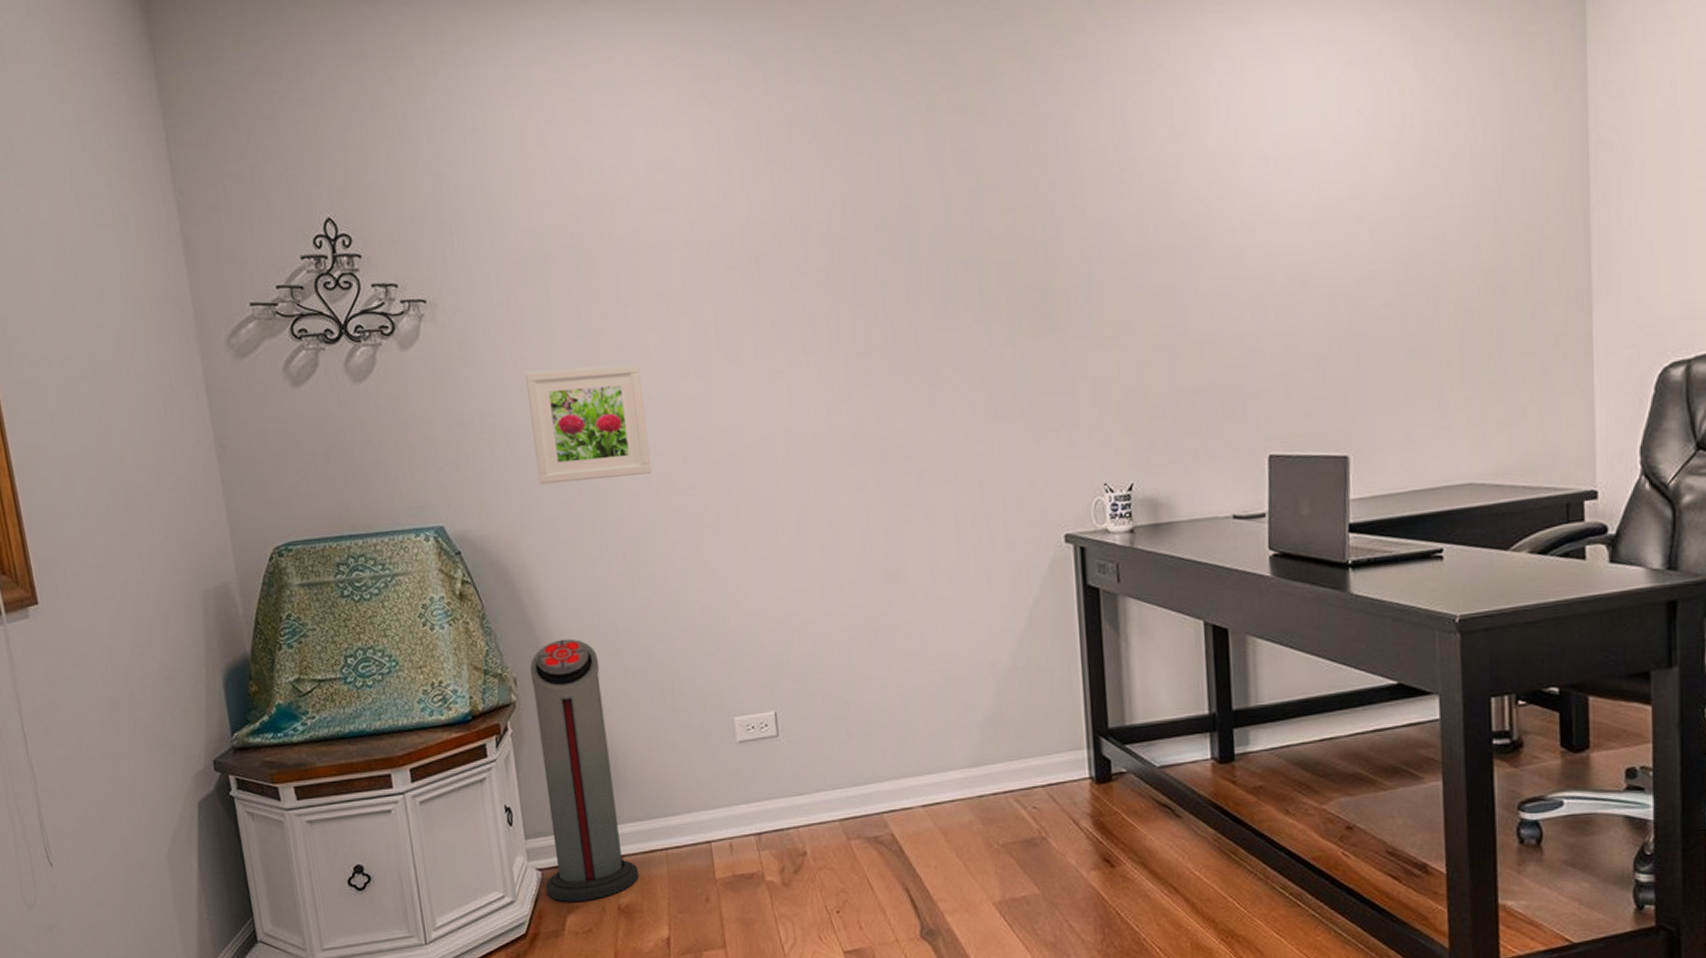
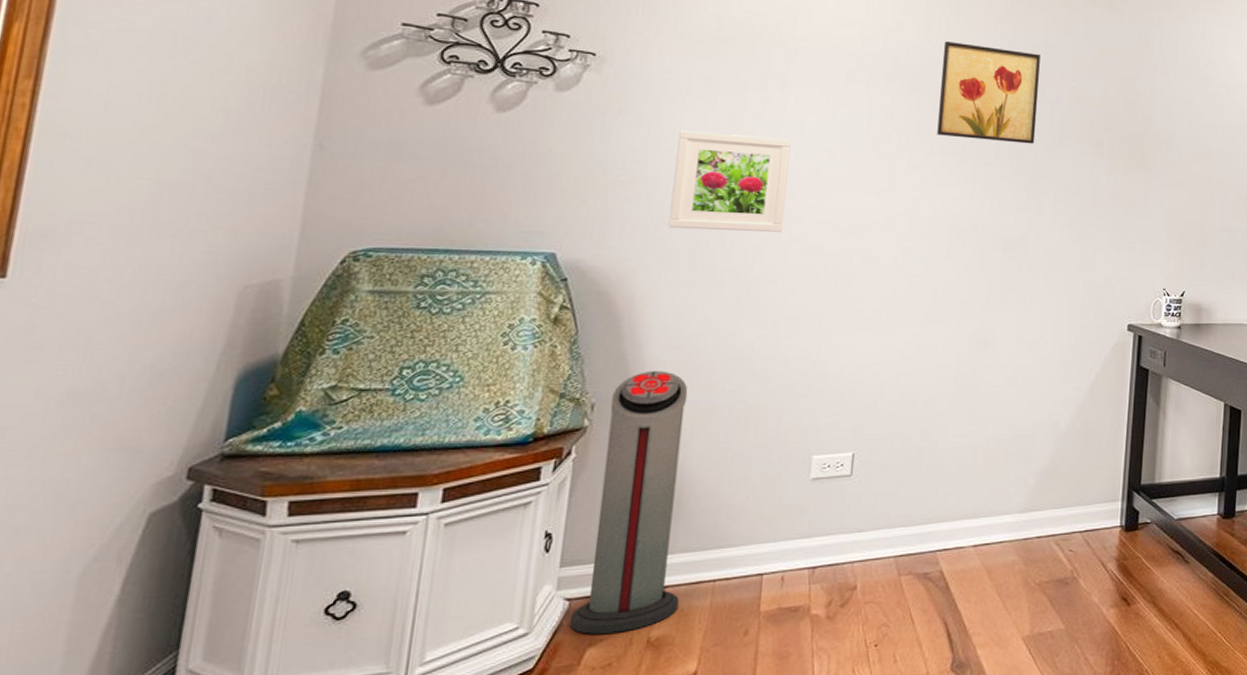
wall art: none [782,198,913,329] -> present [937,41,1040,144]

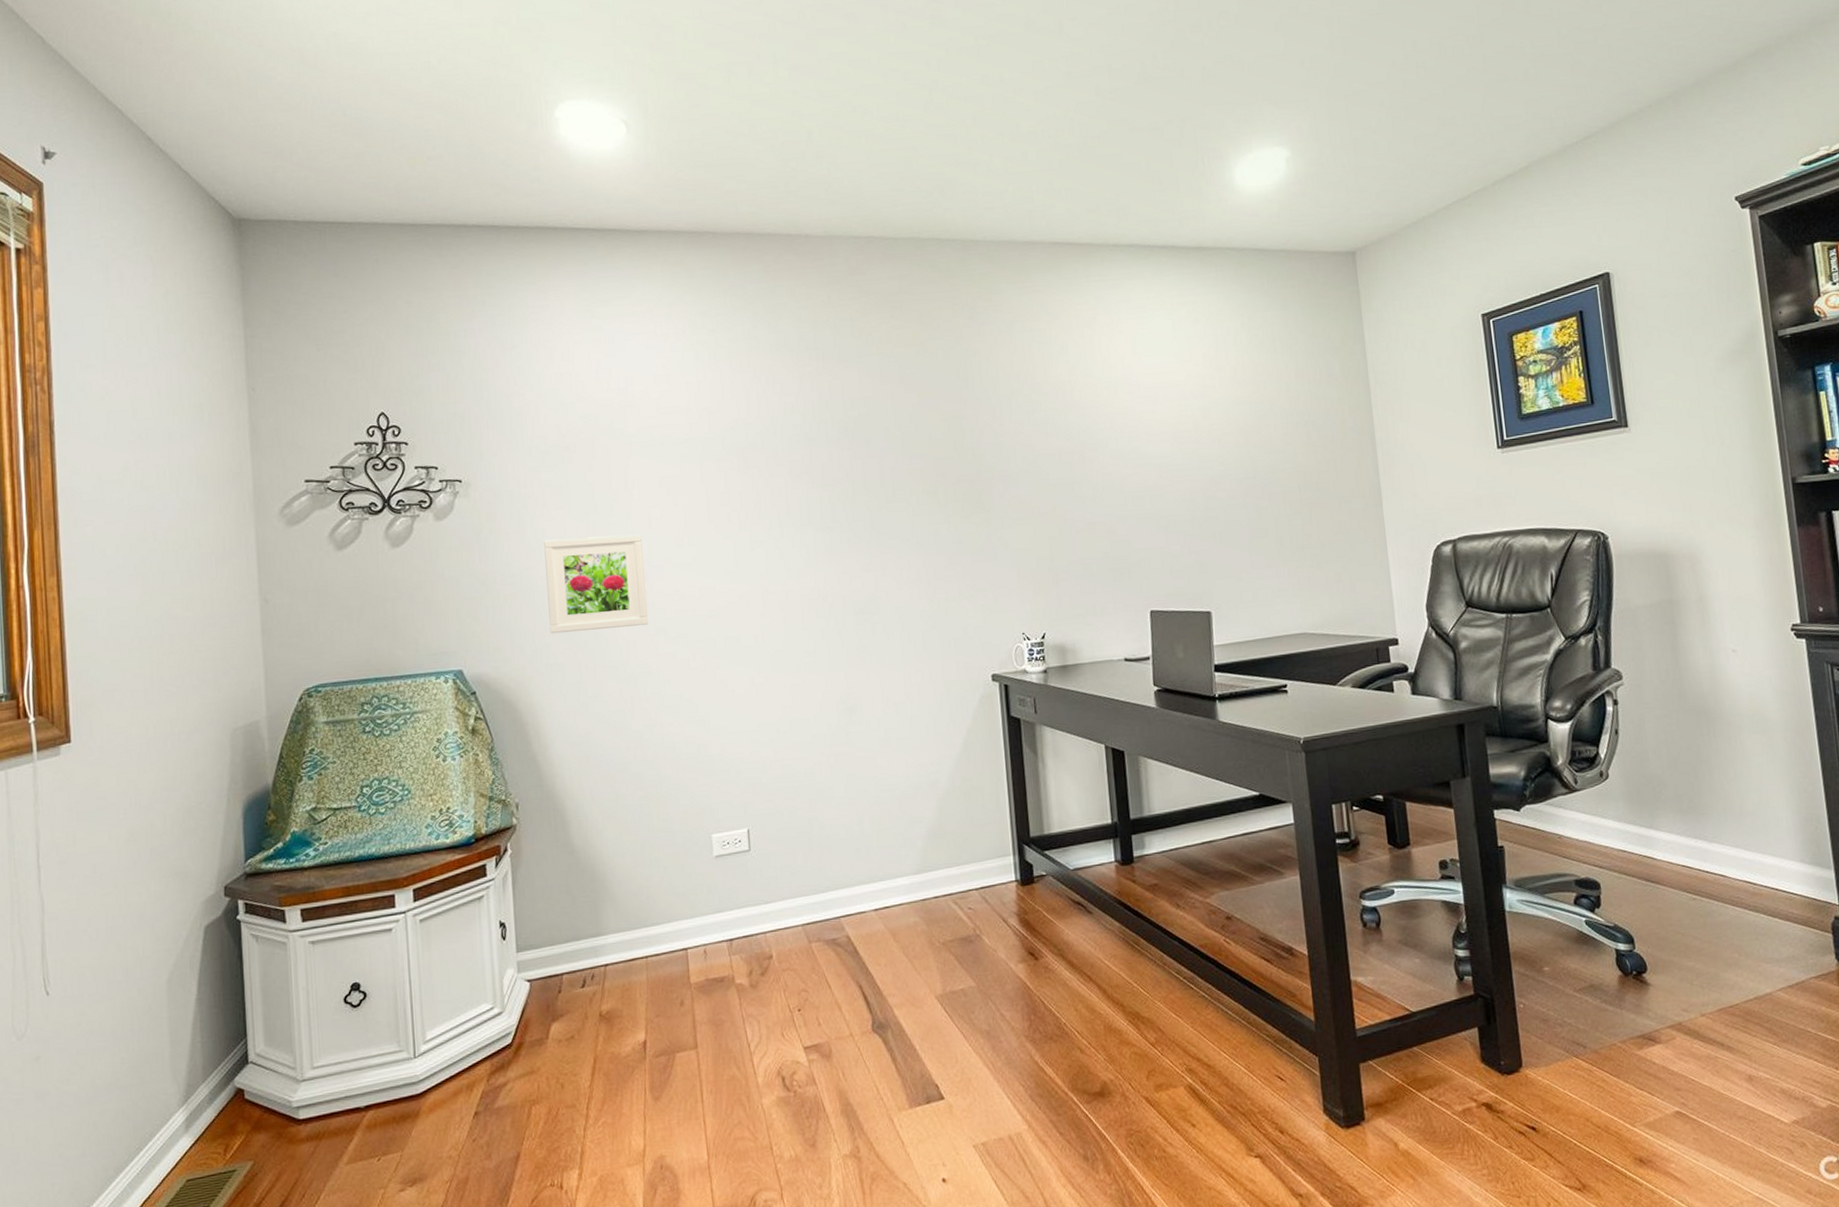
air purifier: present [570,370,688,634] -> none [531,767,620,1011]
wall art: present [937,41,1040,144] -> none [765,408,869,508]

